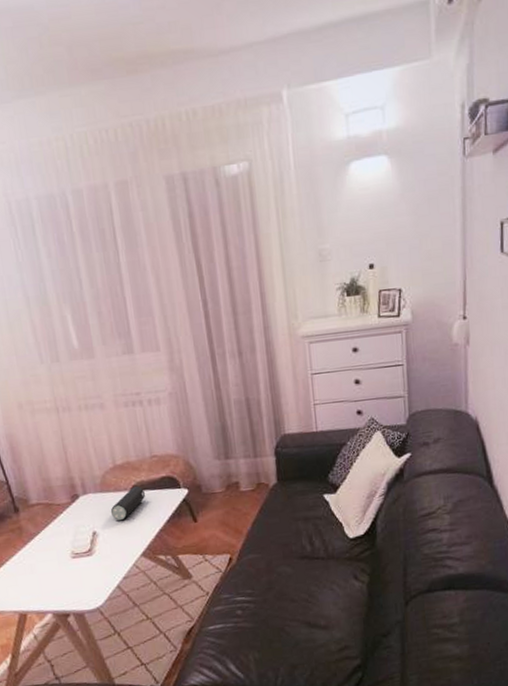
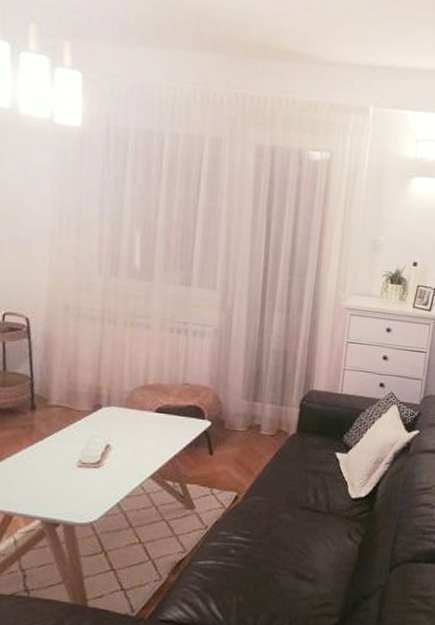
speaker: present [110,486,146,521] -> none [129,408,169,440]

